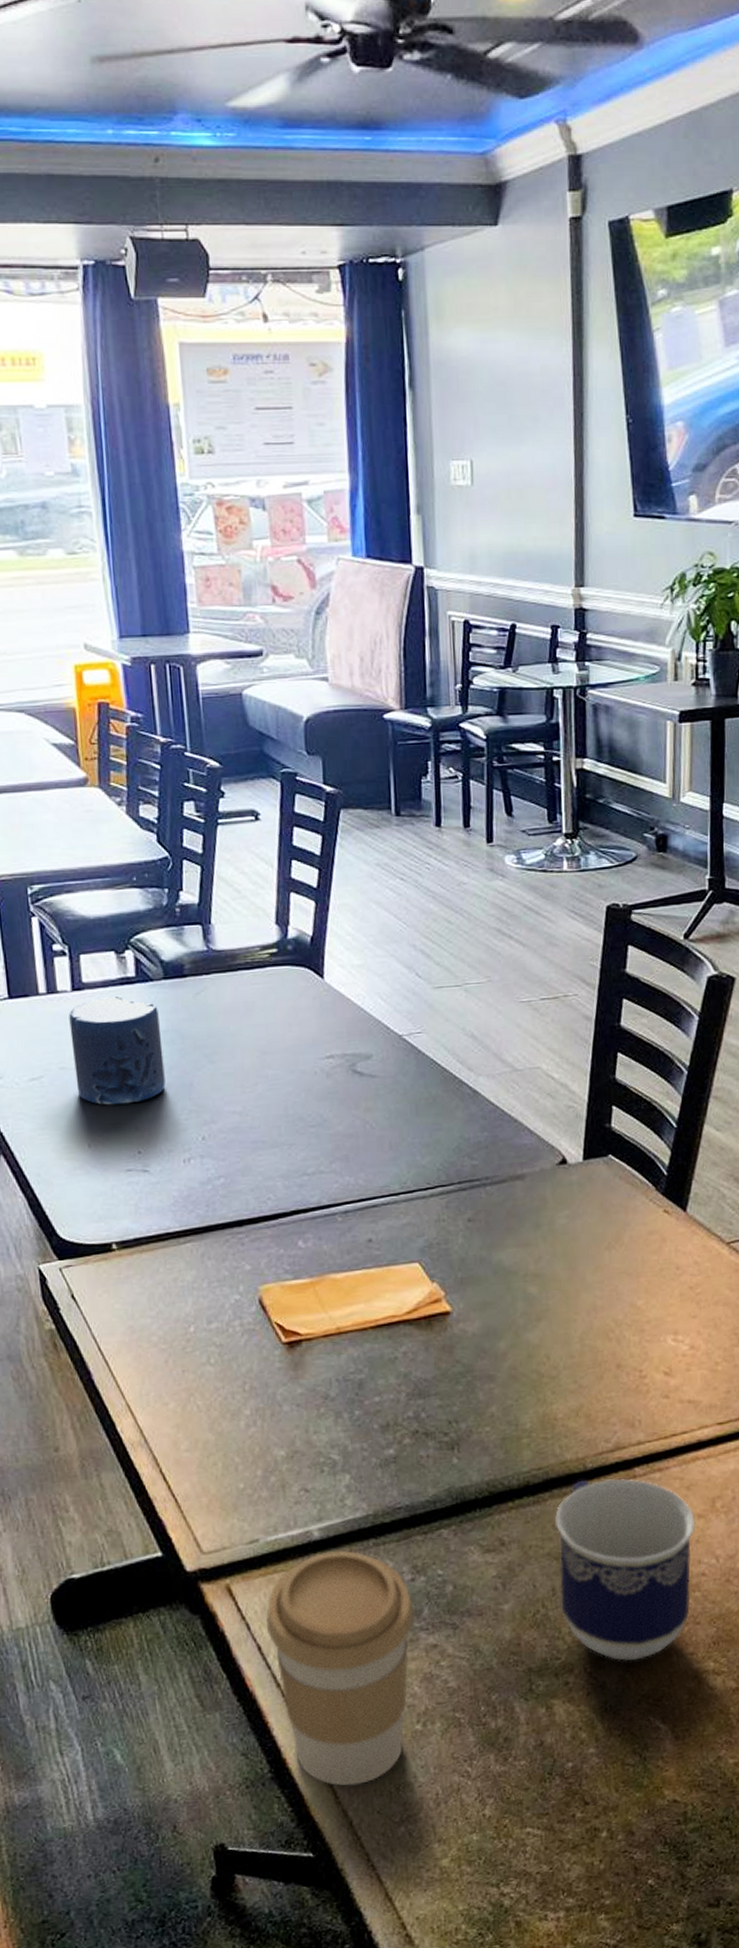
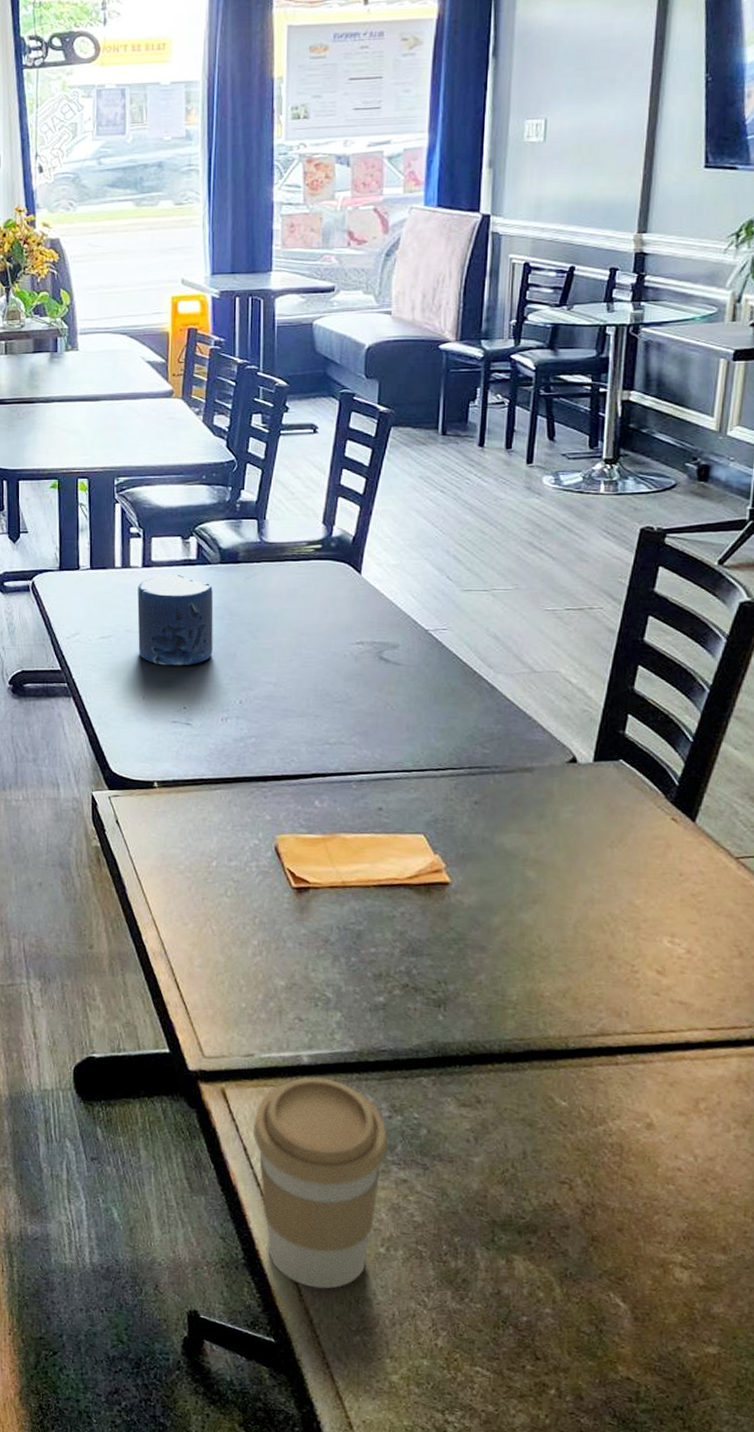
cup: present [555,1478,696,1661] -> none [530,1057,676,1237]

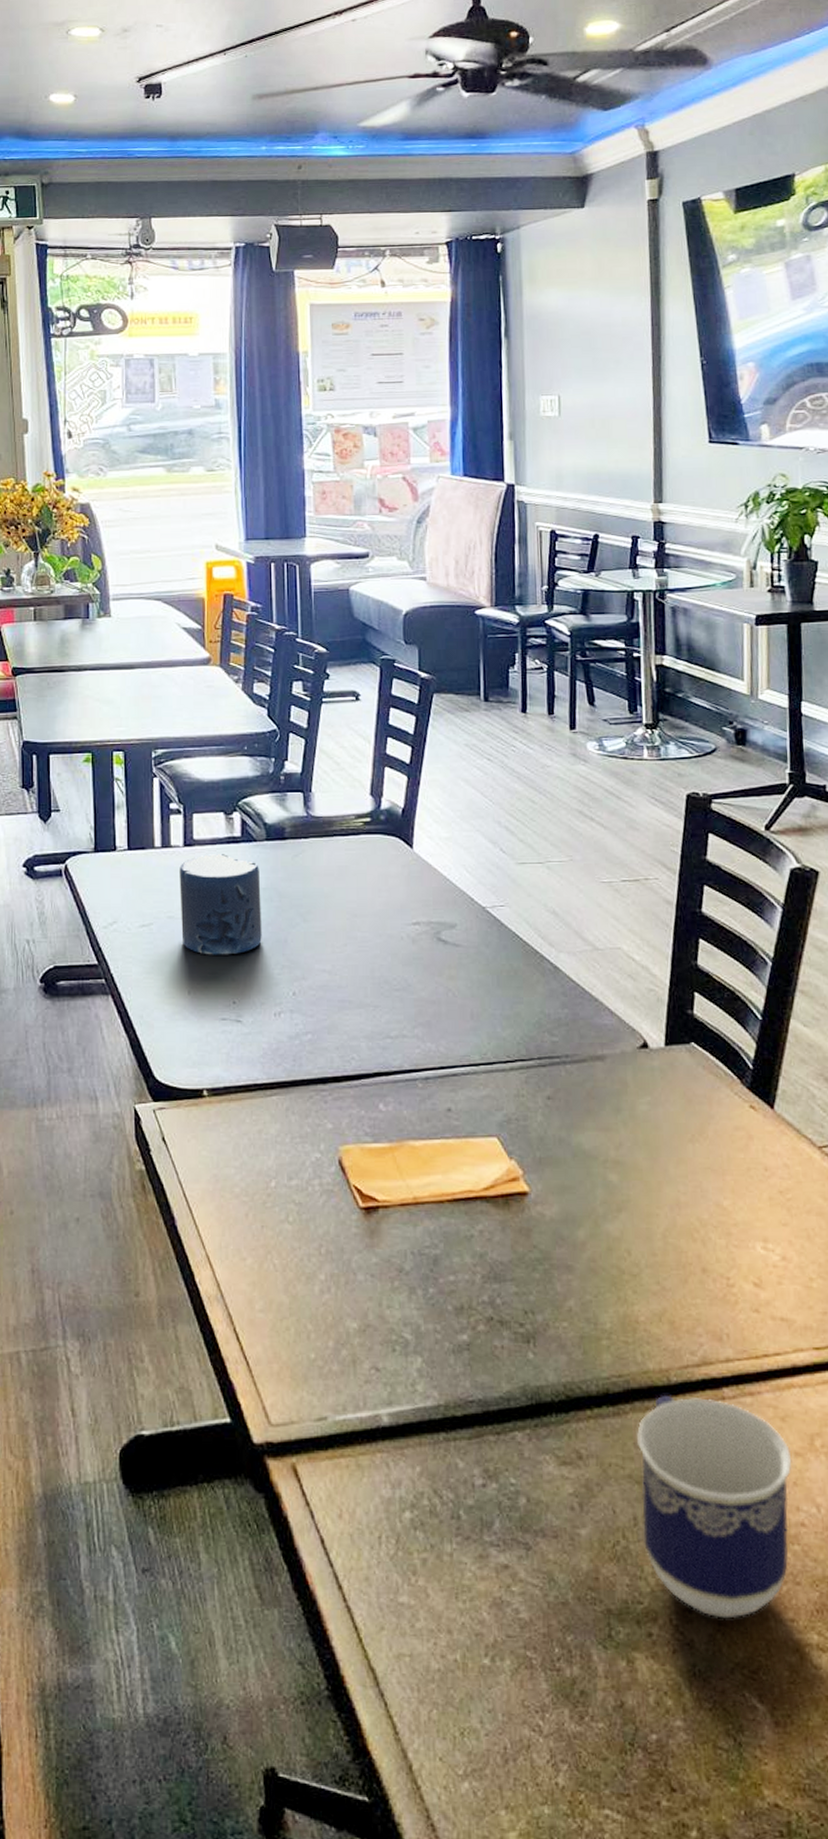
coffee cup: present [254,1076,389,1289] -> none [331,1441,486,1721]
cup: none [530,1057,676,1237] -> present [637,1394,793,1619]

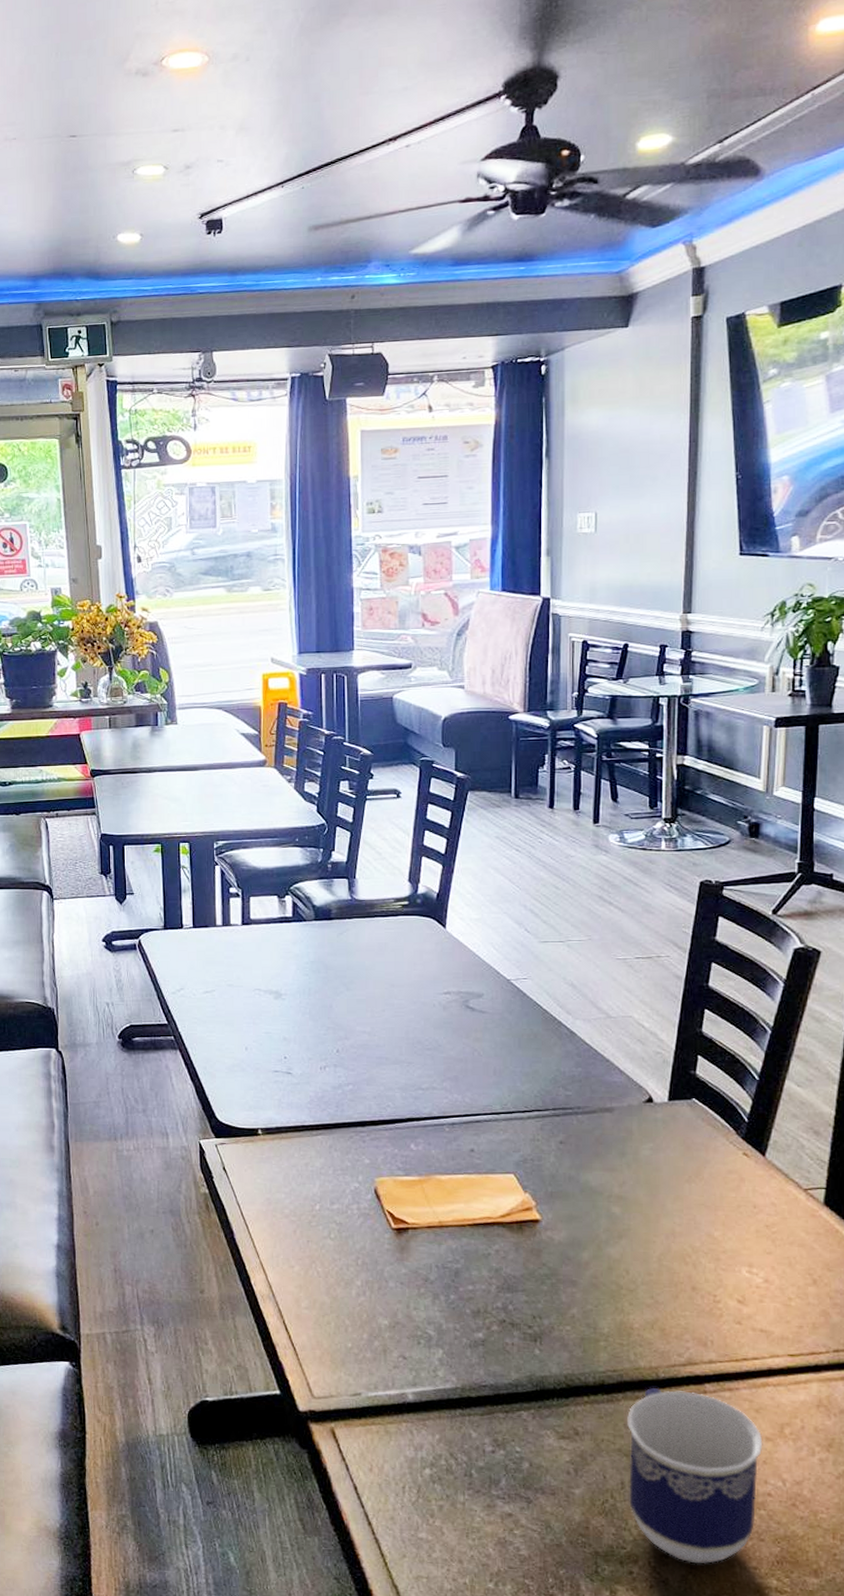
candle: present [179,854,262,955] -> none [238,932,310,1018]

